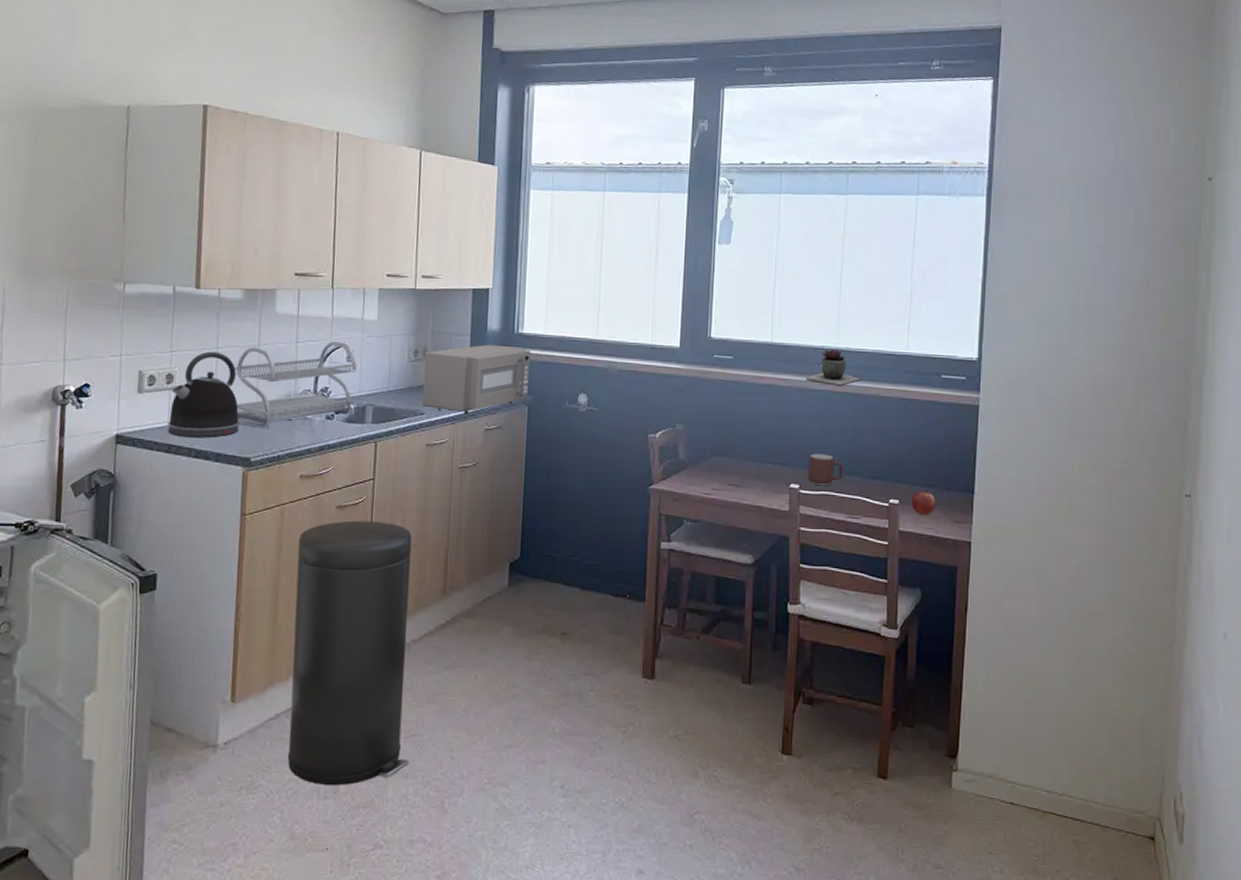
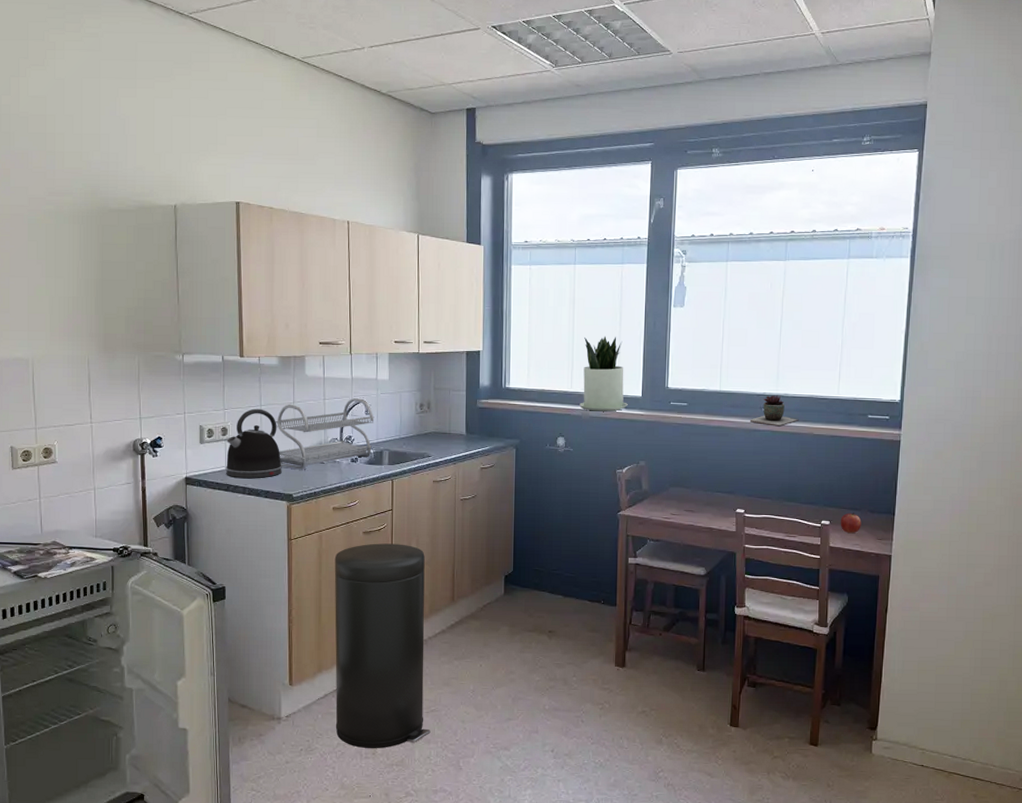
microwave: present [421,344,531,414] -> none [428,397,516,456]
planter: none [606,275,663,365] -> present [579,336,628,412]
mug: present [808,453,844,486] -> none [751,483,782,511]

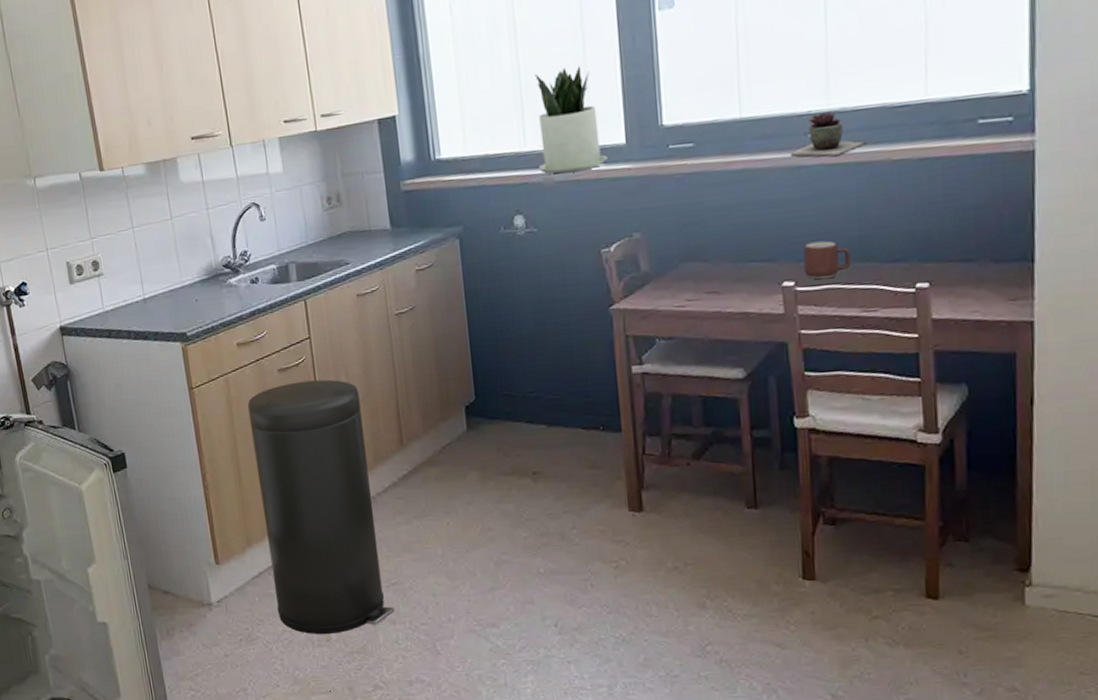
kettle: present [225,408,283,479] -> none [99,231,170,321]
dish rack: present [276,398,375,470] -> none [153,201,274,302]
mug: none [751,483,782,511] -> present [803,240,851,280]
fruit: present [840,513,862,534] -> none [946,266,981,297]

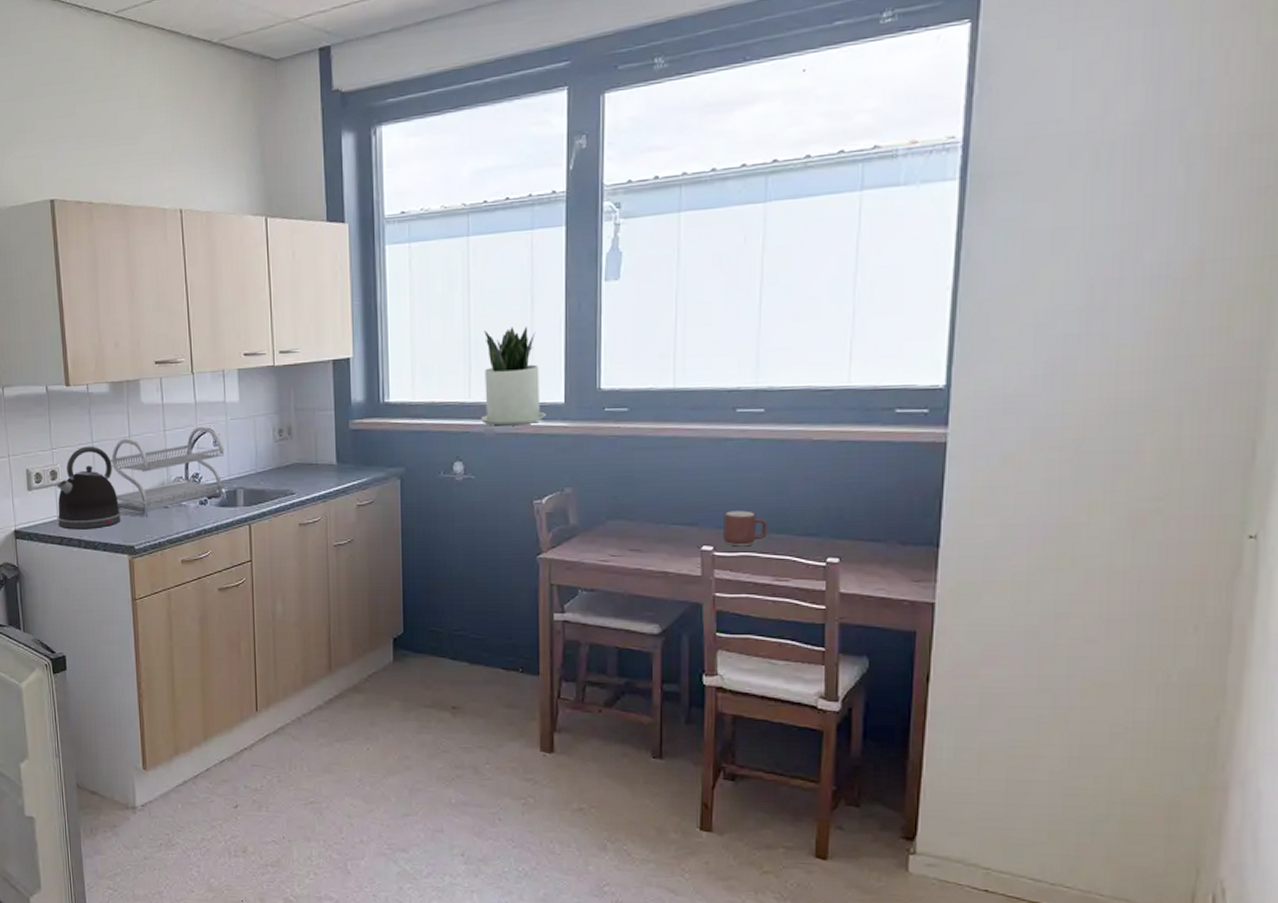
kettle: none [99,231,170,321] -> present [56,446,122,530]
dish rack: none [153,201,274,302] -> present [110,427,225,517]
pedal bin: present [247,379,395,634] -> none [186,602,310,846]
succulent plant: present [790,111,867,158] -> none [717,389,791,434]

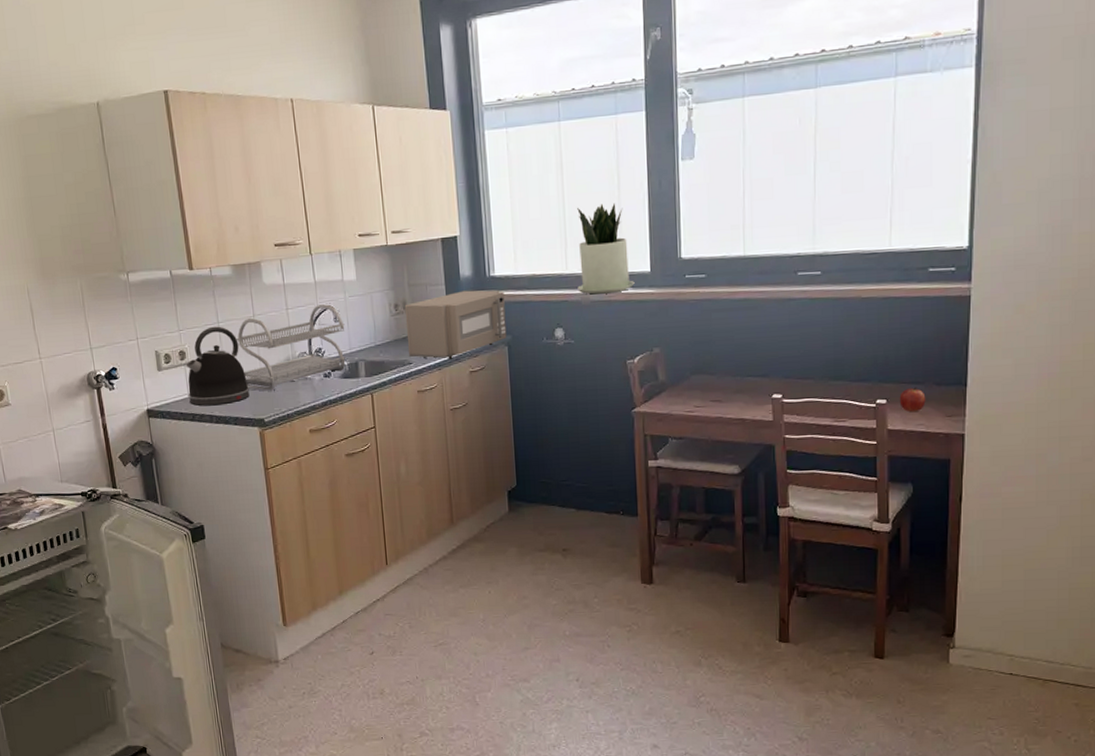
microwave: none [289,417,400,491] -> present [404,290,507,359]
mug: present [723,510,768,547] -> none [790,361,827,394]
fruit: none [855,545,888,575] -> present [899,387,926,413]

